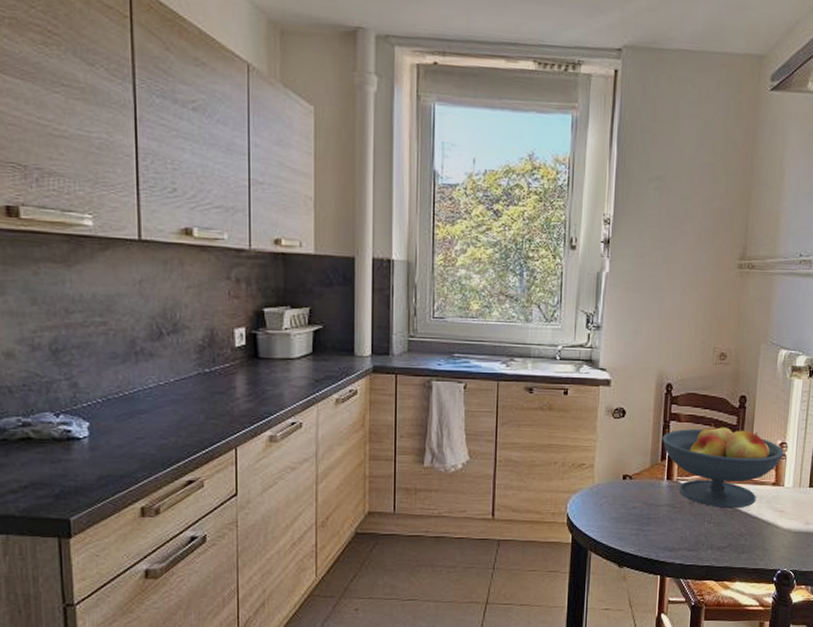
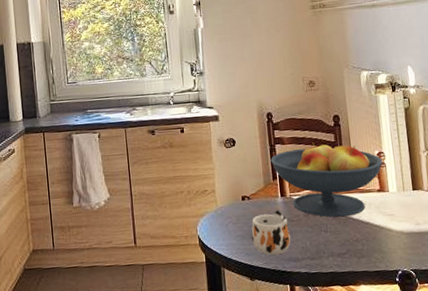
mug: none [627,494,671,543] -> present [251,210,291,256]

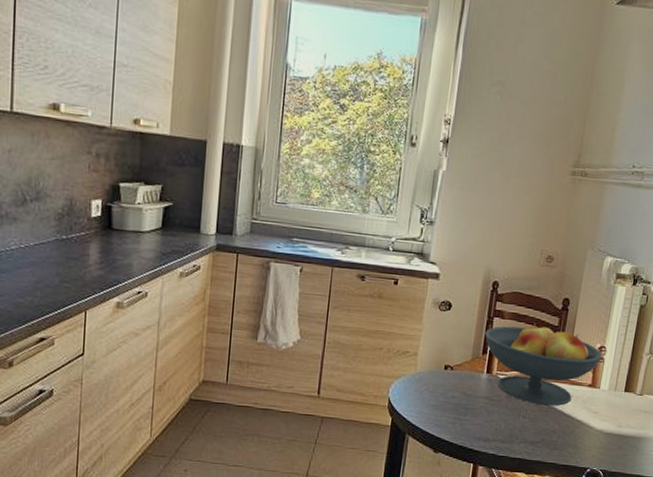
mug: present [251,210,291,256] -> none [445,386,488,432]

